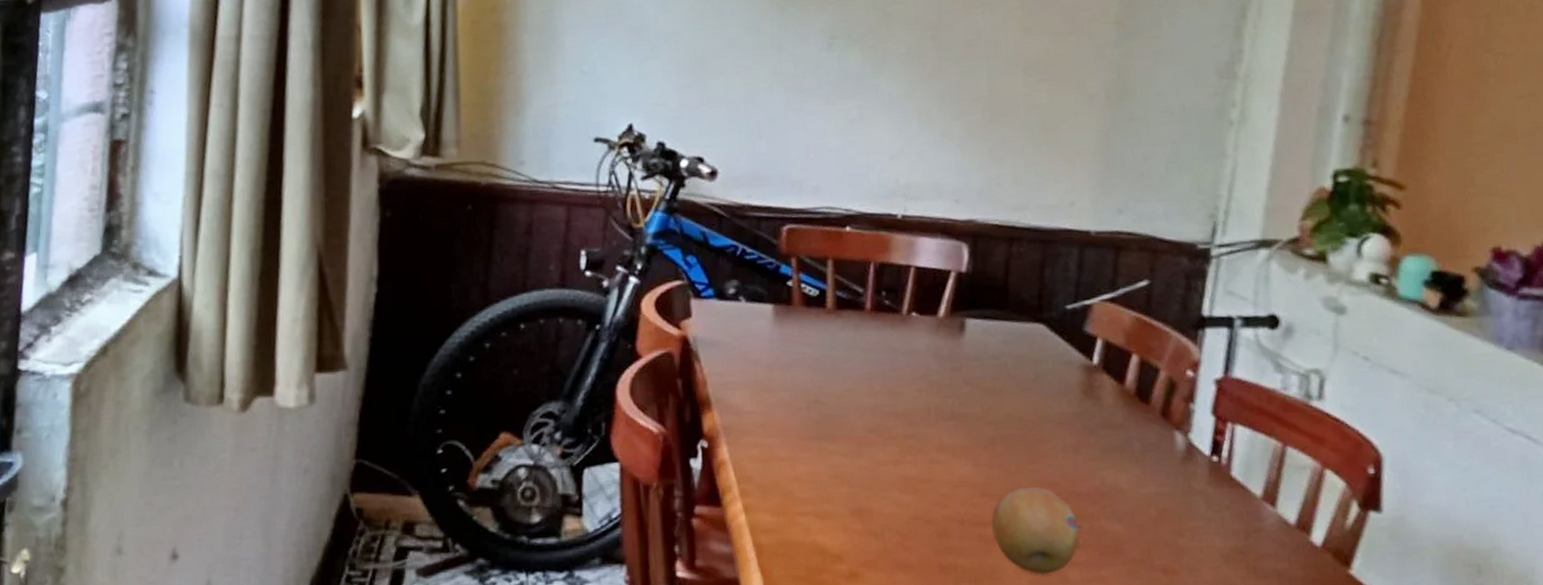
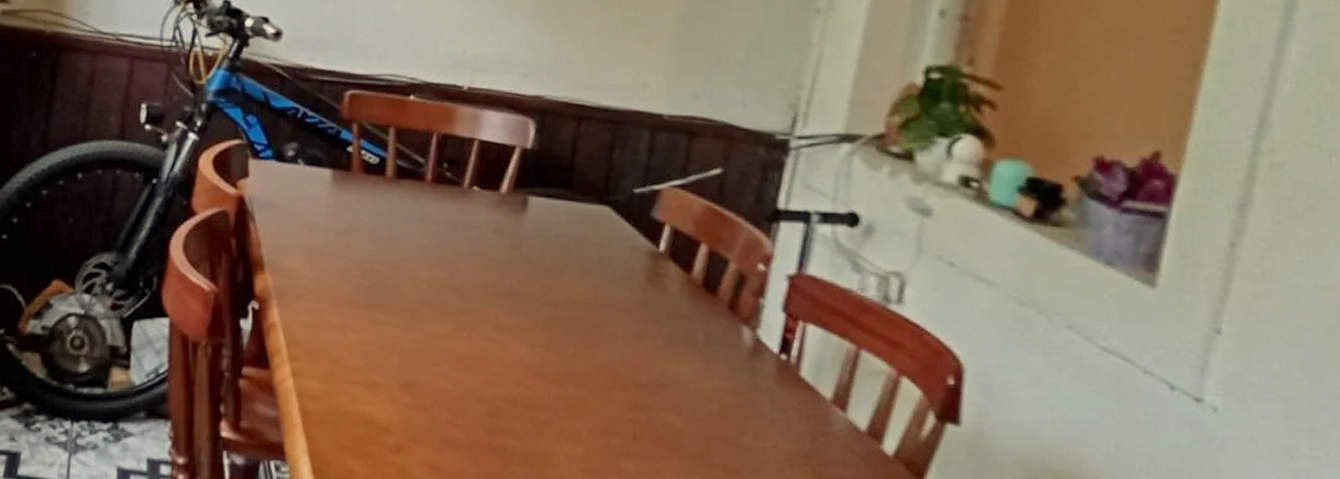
fruit: present [991,486,1080,575] -> none [544,372,637,463]

